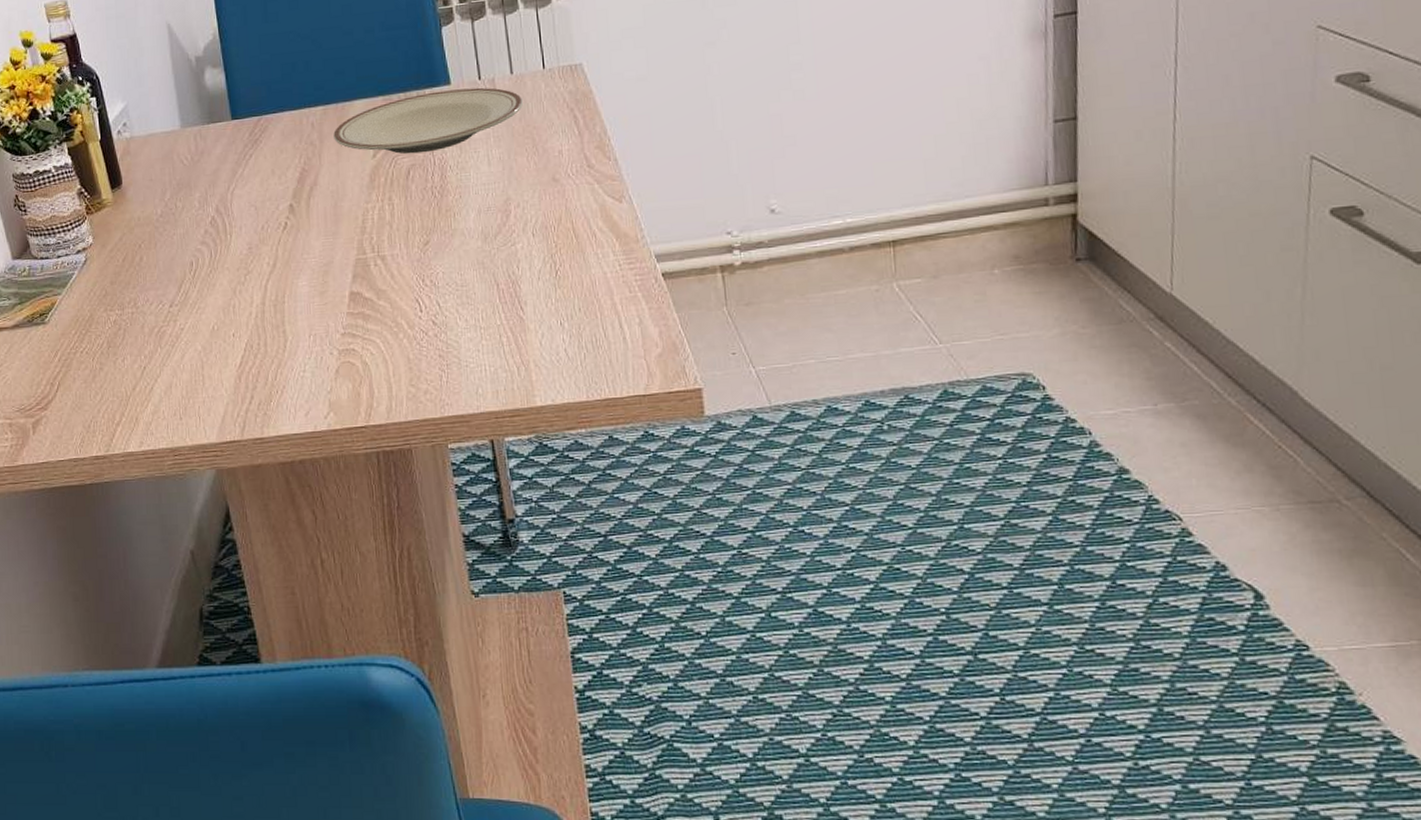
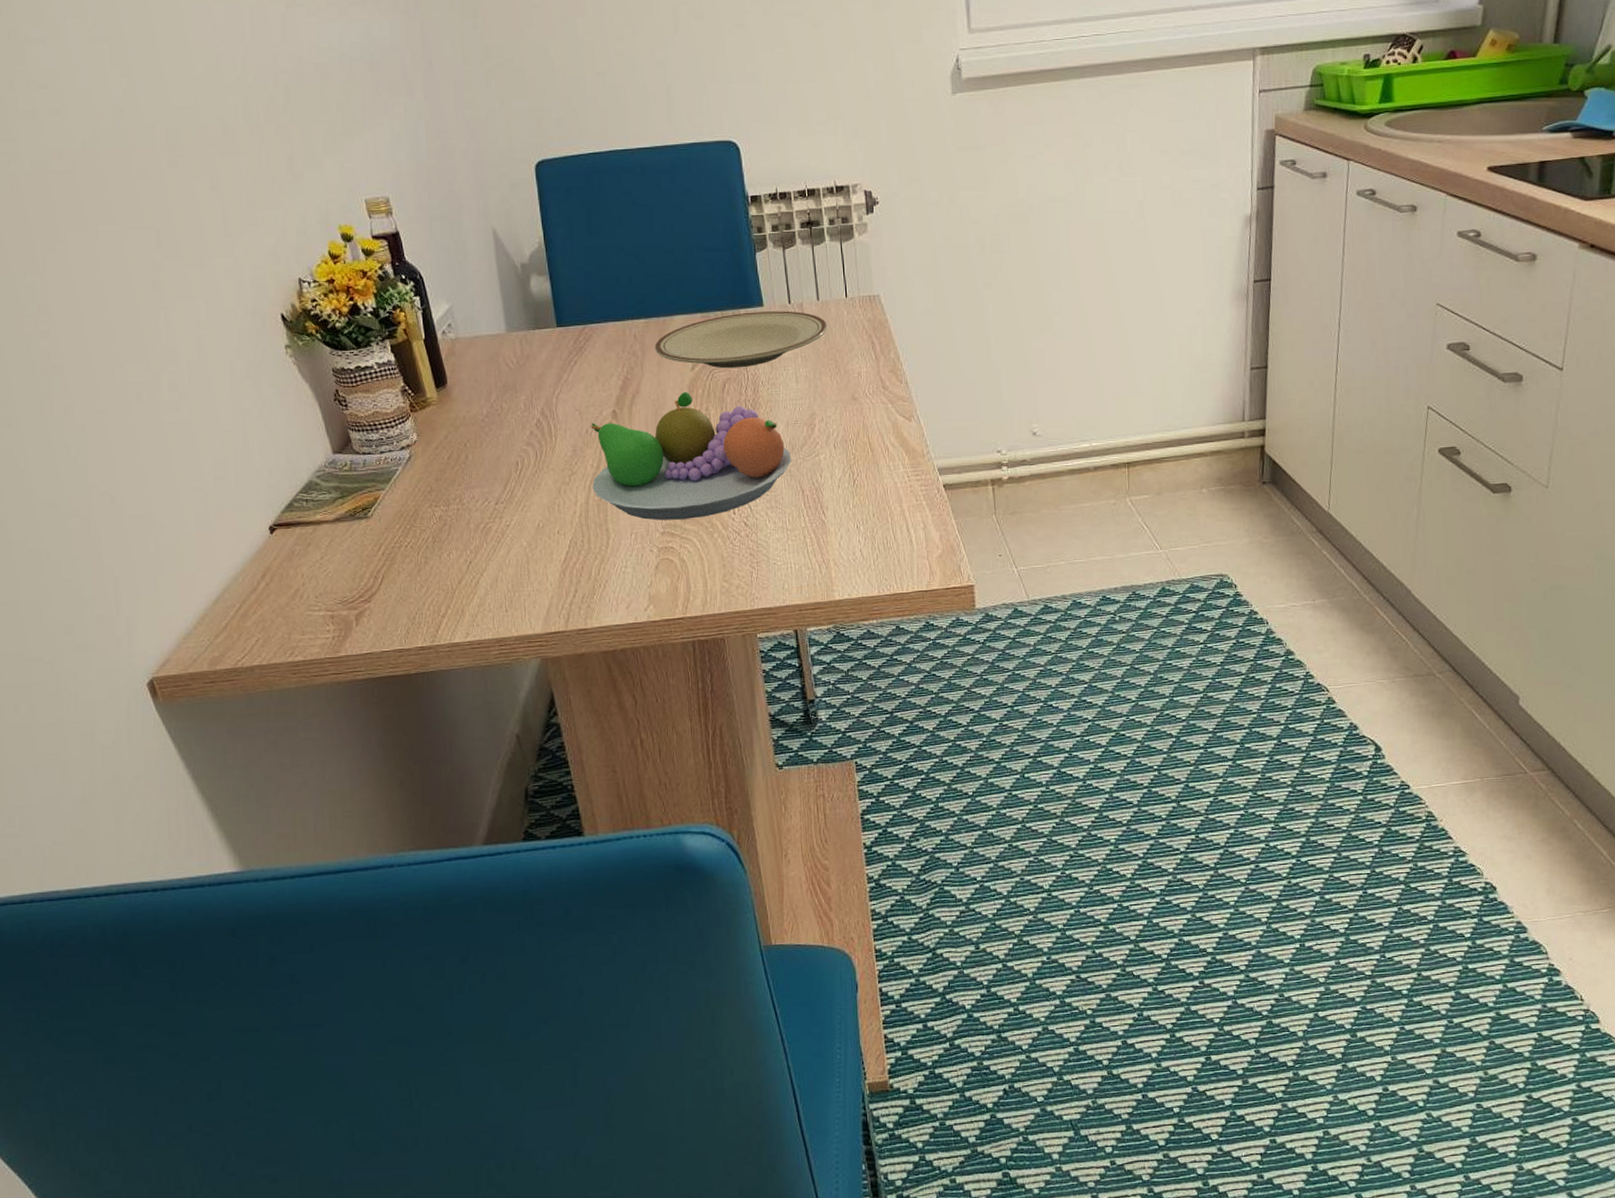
fruit bowl: none [267,180,484,321] -> present [591,391,792,521]

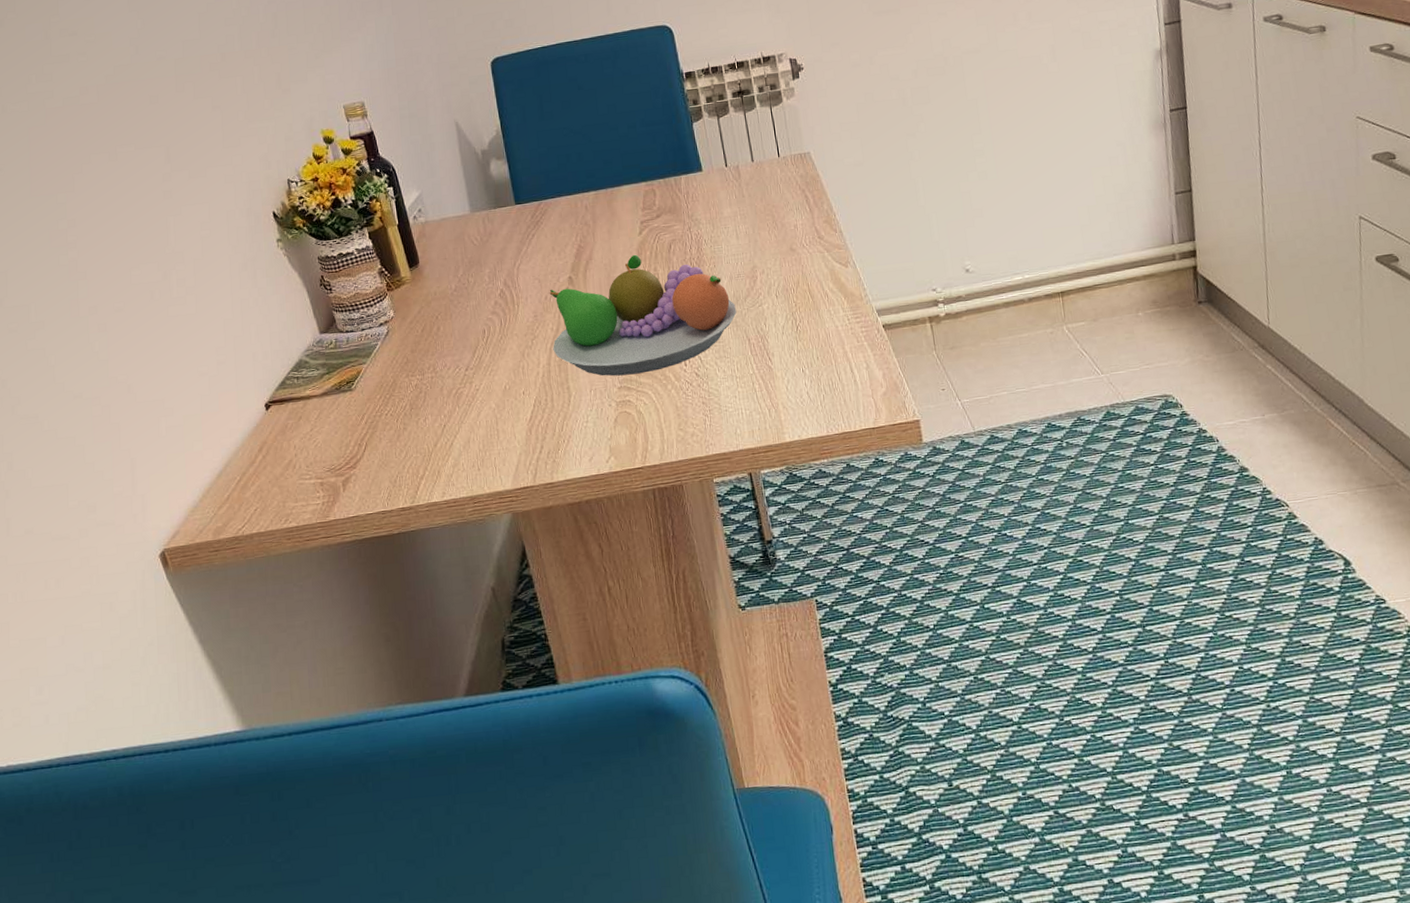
plate: present [655,311,829,369] -> none [604,173,764,231]

